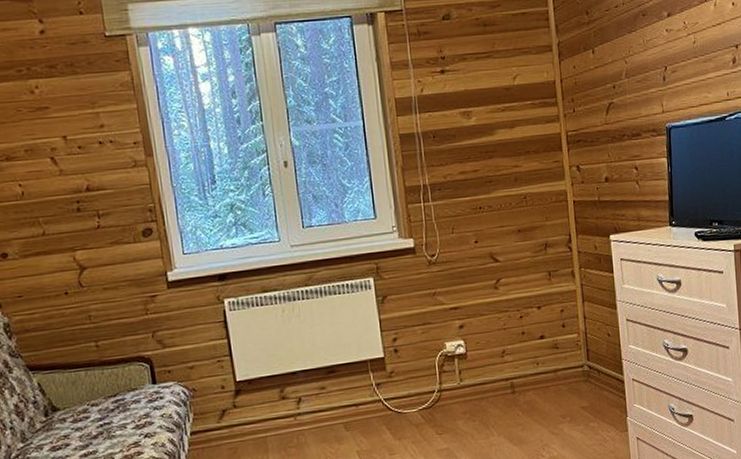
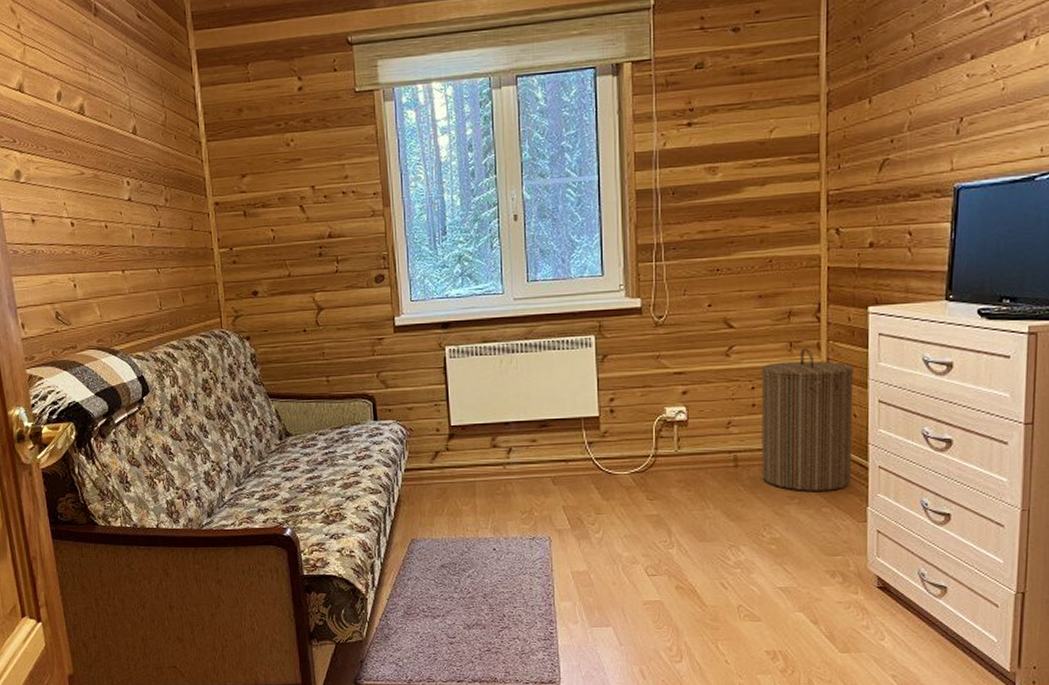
laundry hamper: none [526,276,612,410] -> present [761,348,854,491]

